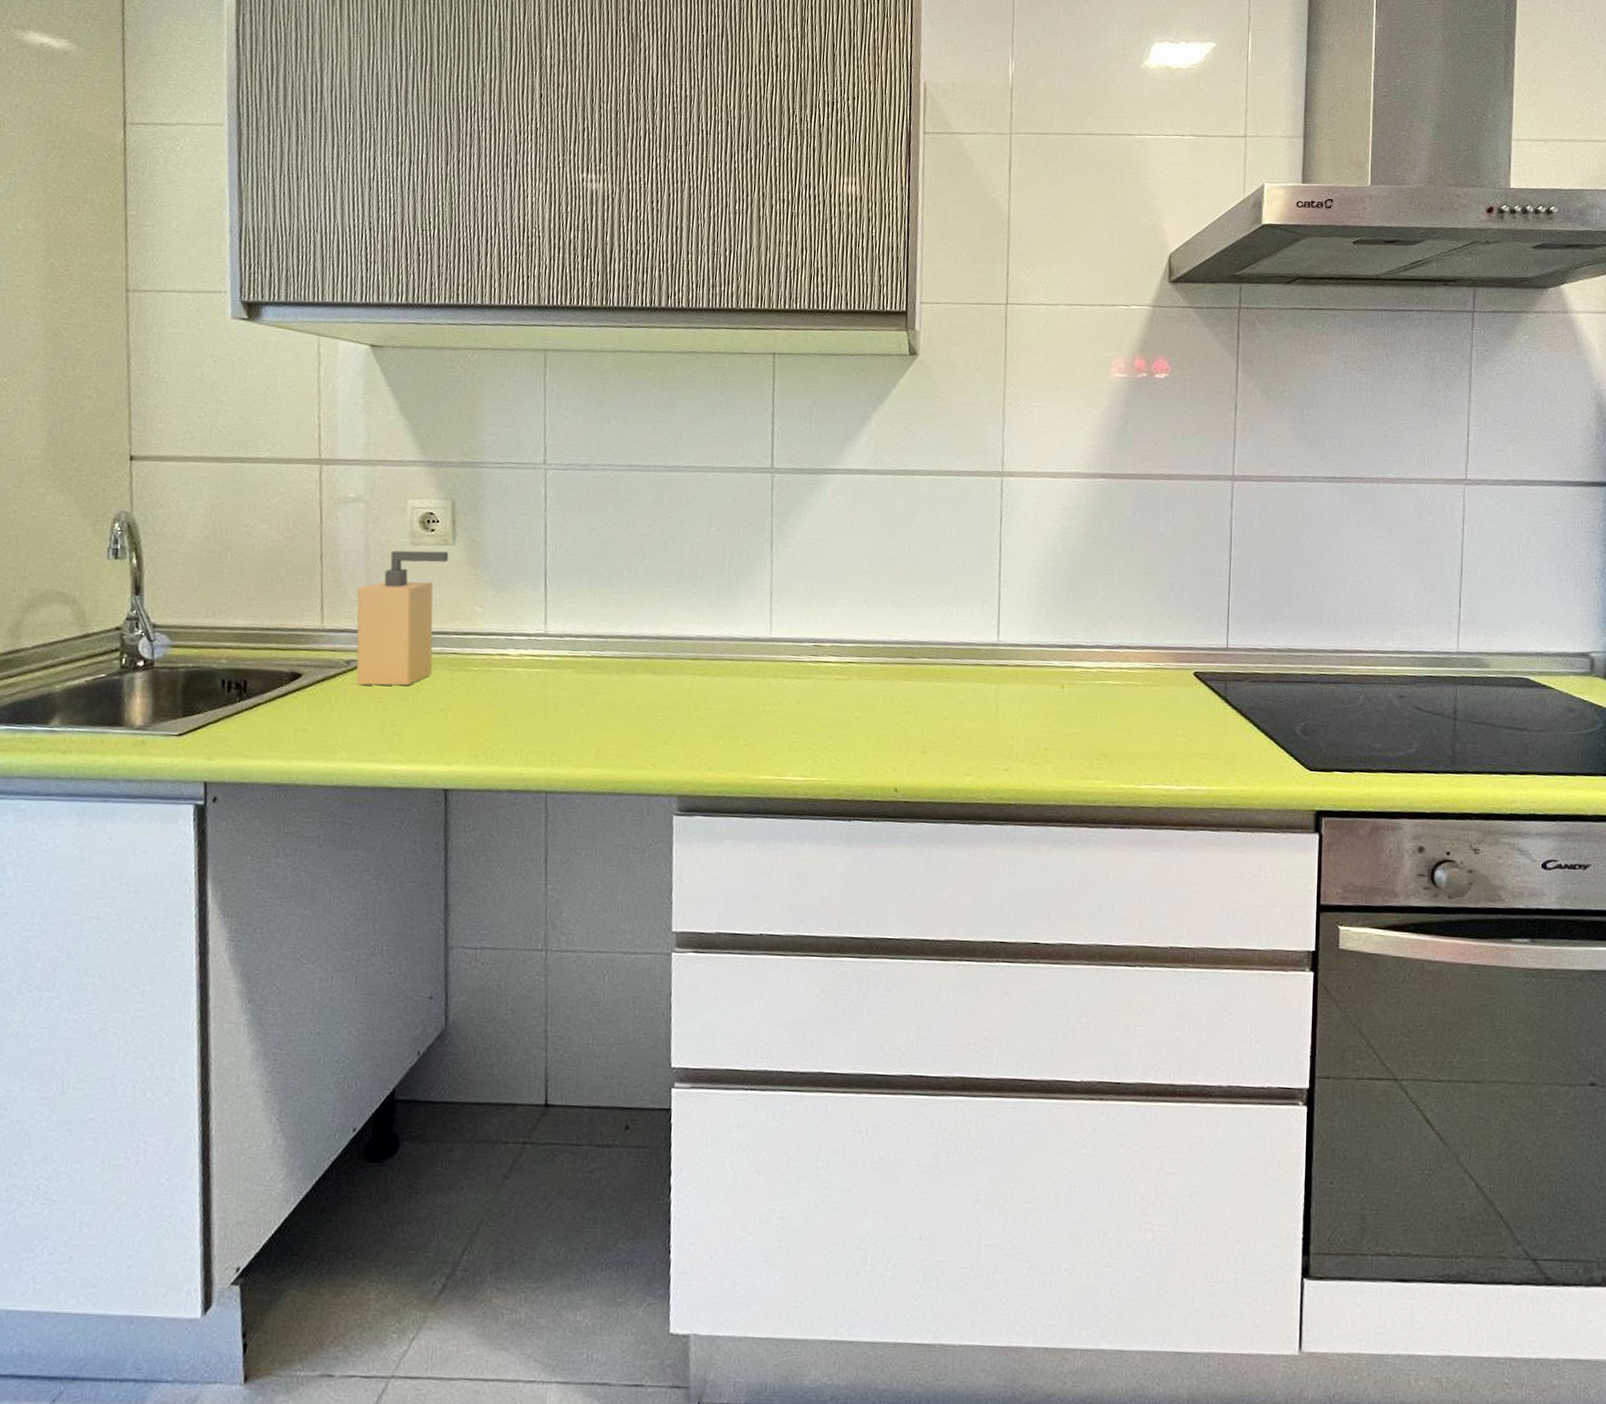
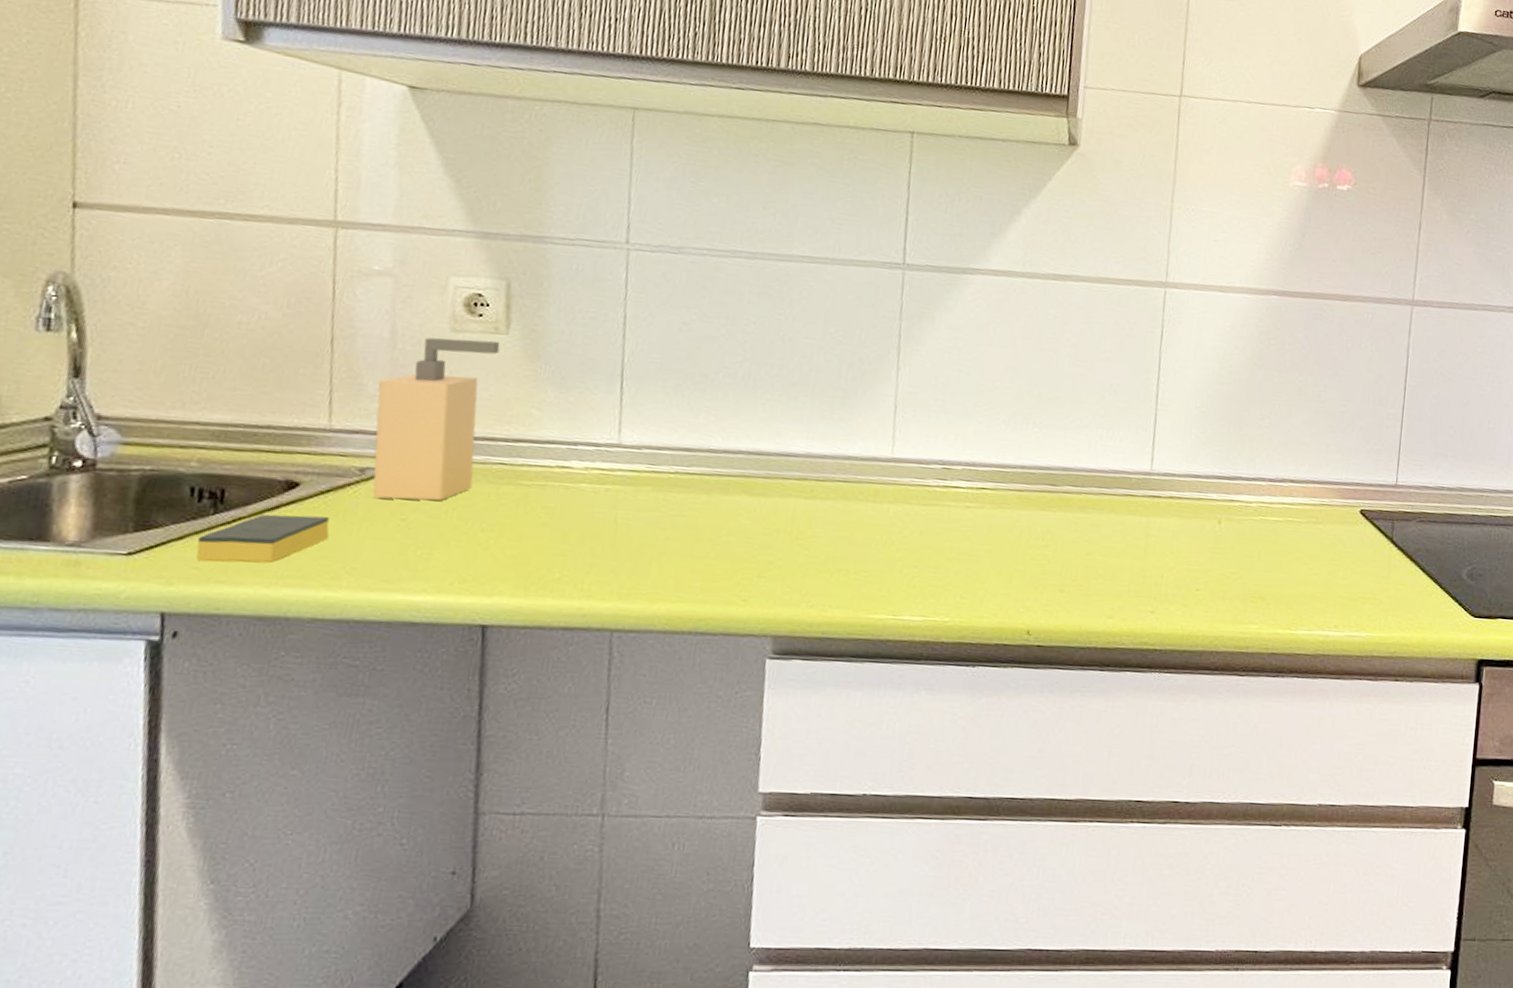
sponge: none [228,700,326,741] -> present [196,514,330,564]

